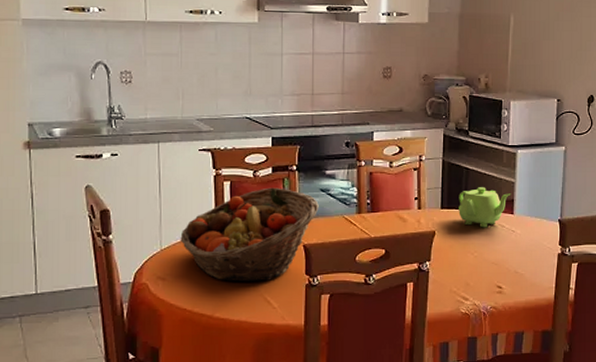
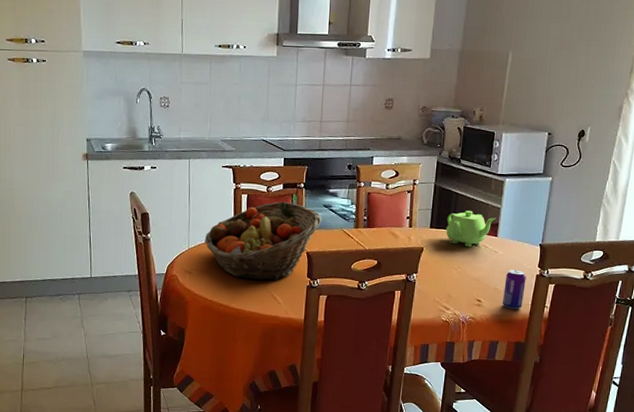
beverage can: none [525,249,548,294] -> present [503,269,526,309]

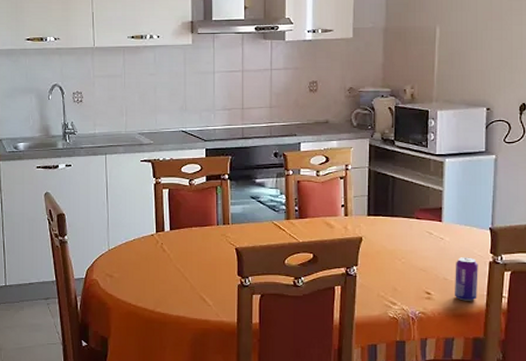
fruit basket: present [204,201,322,281] -> none [125,195,250,281]
teapot: present [446,210,497,248] -> none [385,195,439,235]

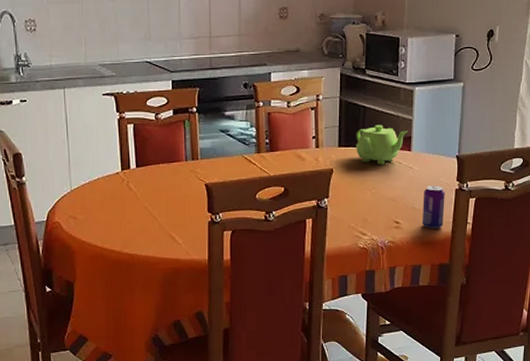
teapot: none [385,195,439,235] -> present [356,125,409,165]

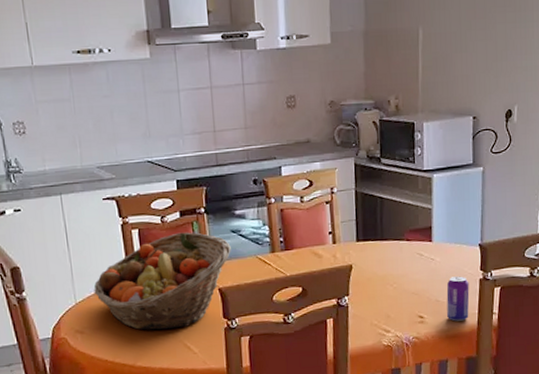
fruit basket: none [88,129,219,220] -> present [94,232,231,330]
teapot: present [356,125,409,165] -> none [374,216,429,258]

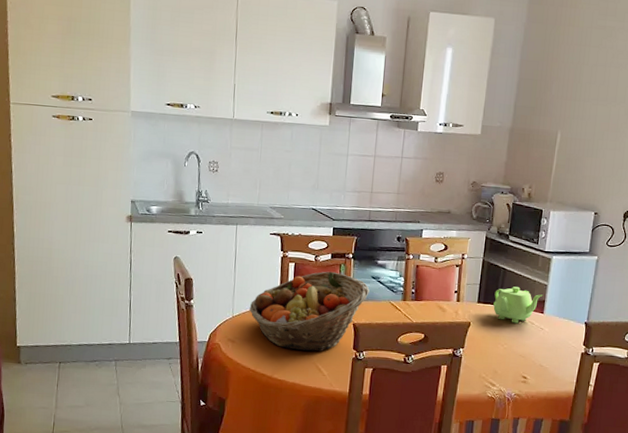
teapot: none [374,216,429,258] -> present [493,286,543,324]
beverage can: present [446,276,470,322] -> none [548,347,572,387]

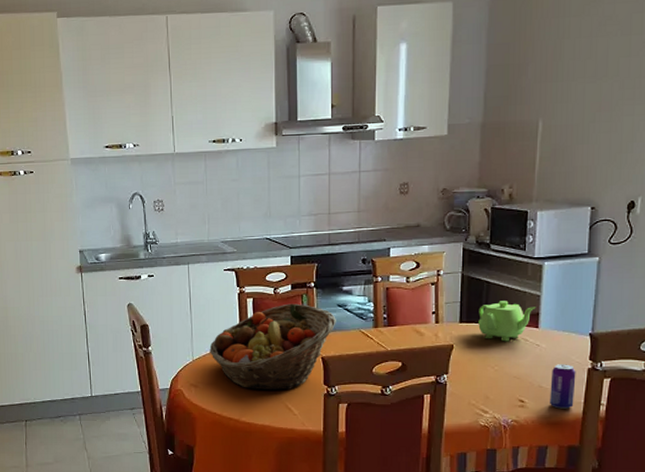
beverage can: none [548,347,572,387] -> present [550,364,576,409]

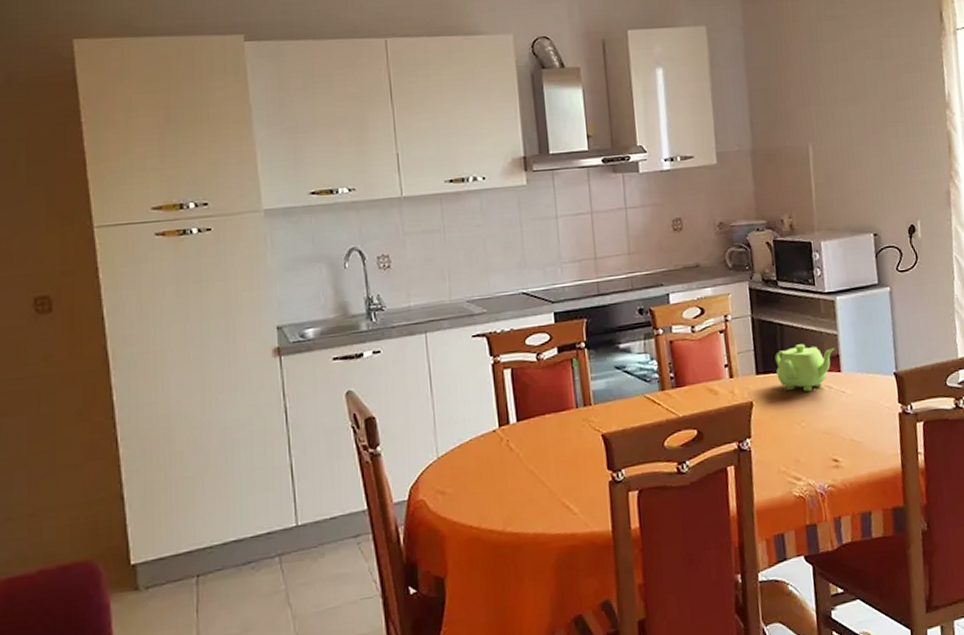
fruit basket: present [209,303,336,391] -> none [459,370,616,488]
beverage can: present [550,364,576,409] -> none [862,410,891,465]

